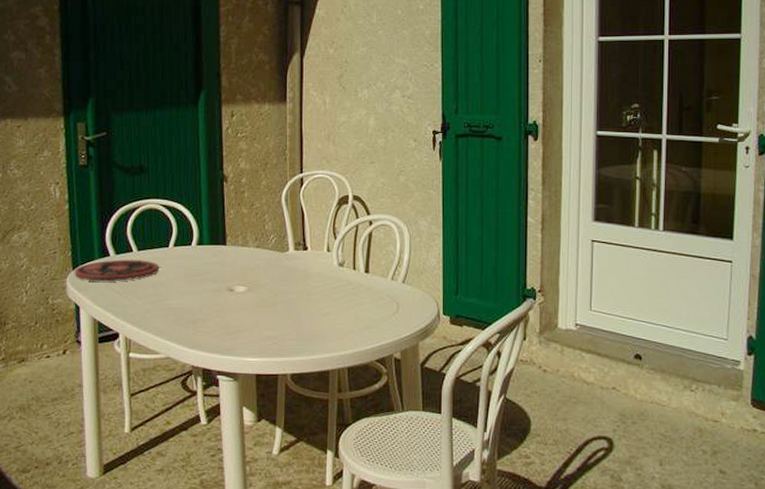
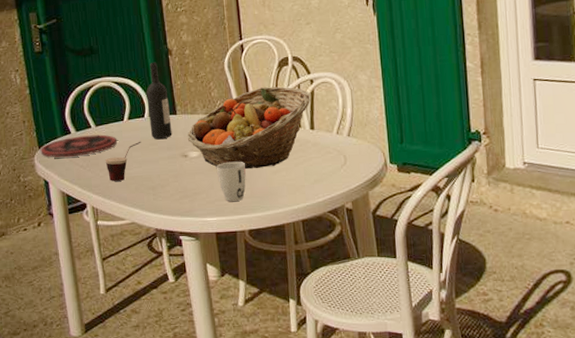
cup: none [144,270,186,311] -> present [105,141,141,181]
wine bottle: none [196,187,220,271] -> present [146,62,172,140]
fruit basket: none [236,225,369,309] -> present [188,87,311,169]
cup: none [263,300,293,342] -> present [217,161,246,201]

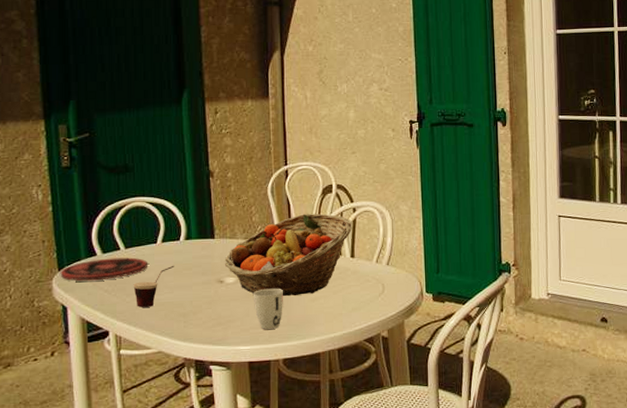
wine bottle: present [146,62,172,140] -> none [183,183,209,264]

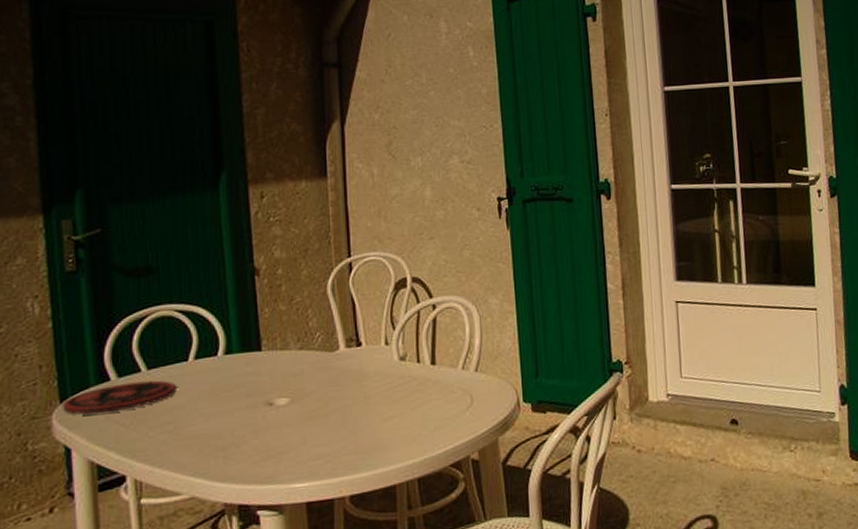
cup: present [133,265,175,307] -> none [158,387,211,443]
fruit basket: present [225,214,353,296] -> none [275,313,433,417]
cup: present [254,288,283,329] -> none [312,407,349,460]

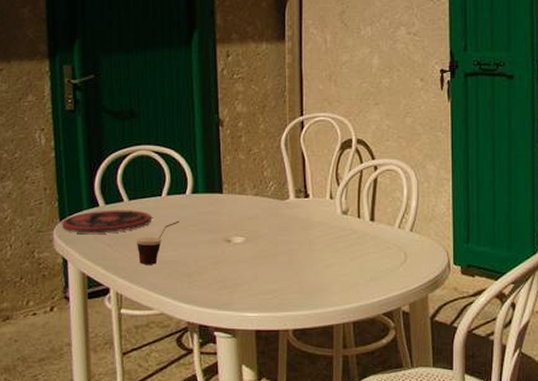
cup: none [158,387,211,443] -> present [136,220,180,265]

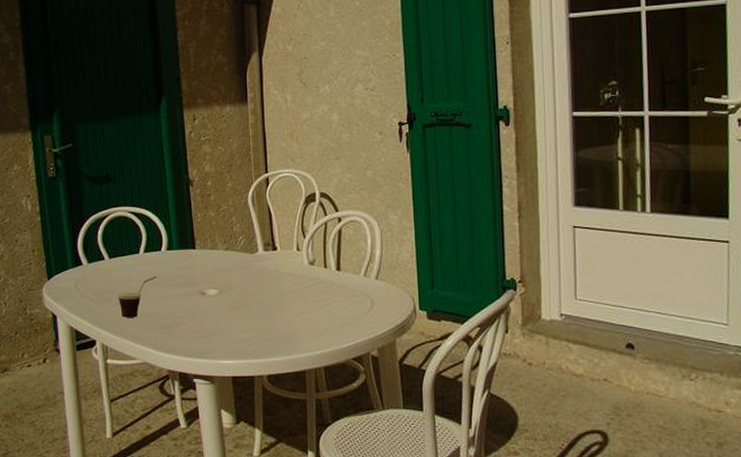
plate: present [61,210,151,234] -> none [49,267,131,290]

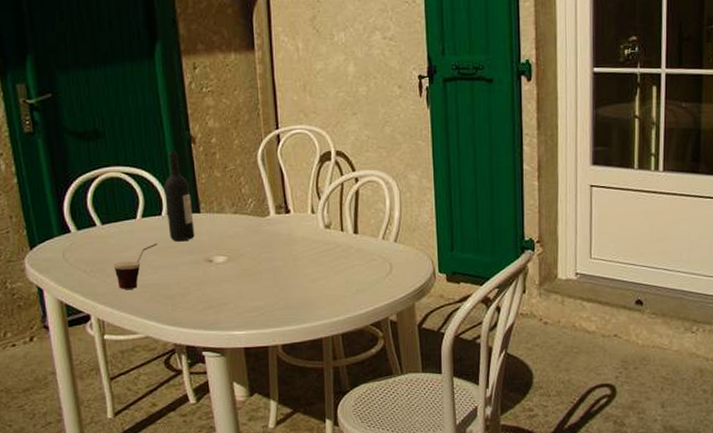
wine bottle: none [164,192,190,275] -> present [164,150,195,242]

